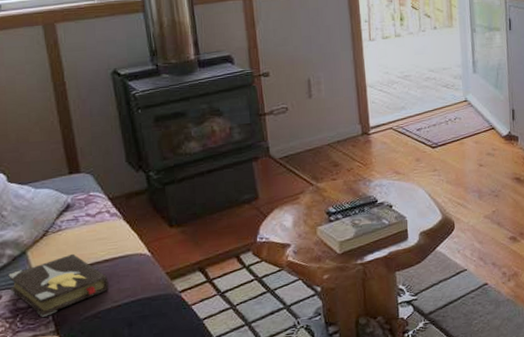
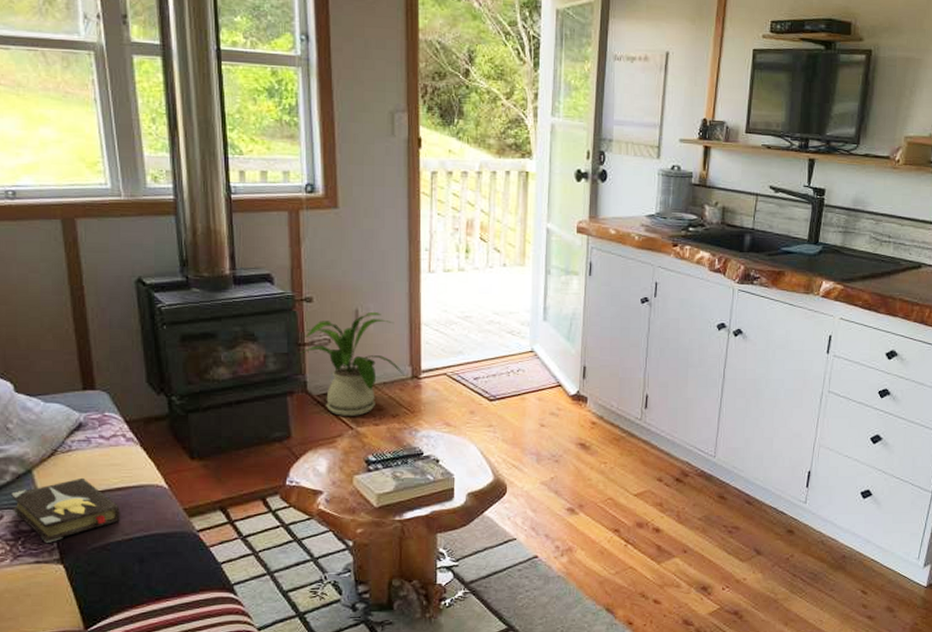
house plant: none [262,80,355,175] -> present [301,312,405,416]

